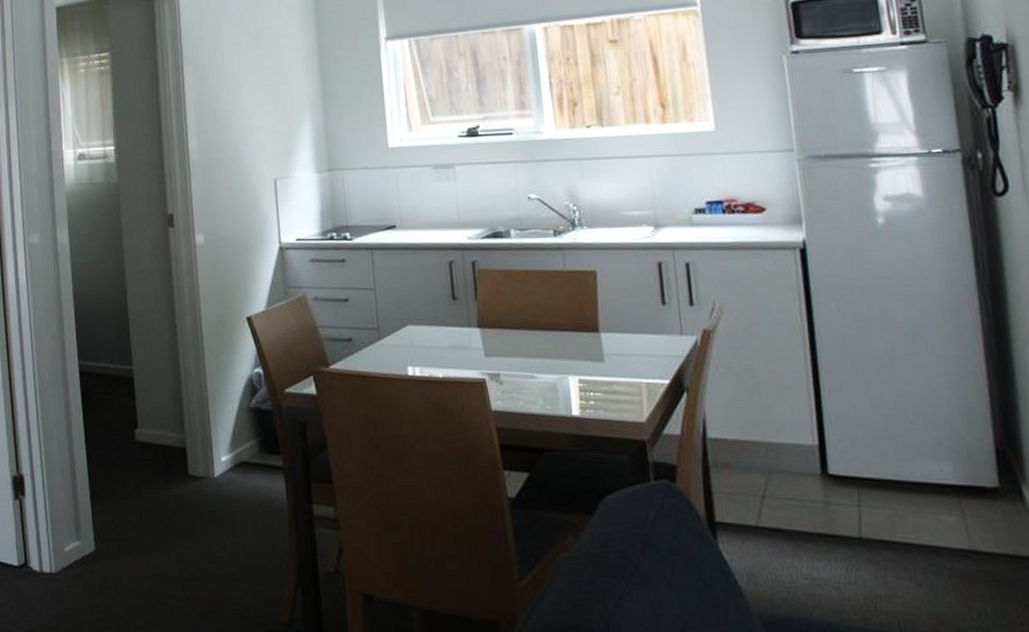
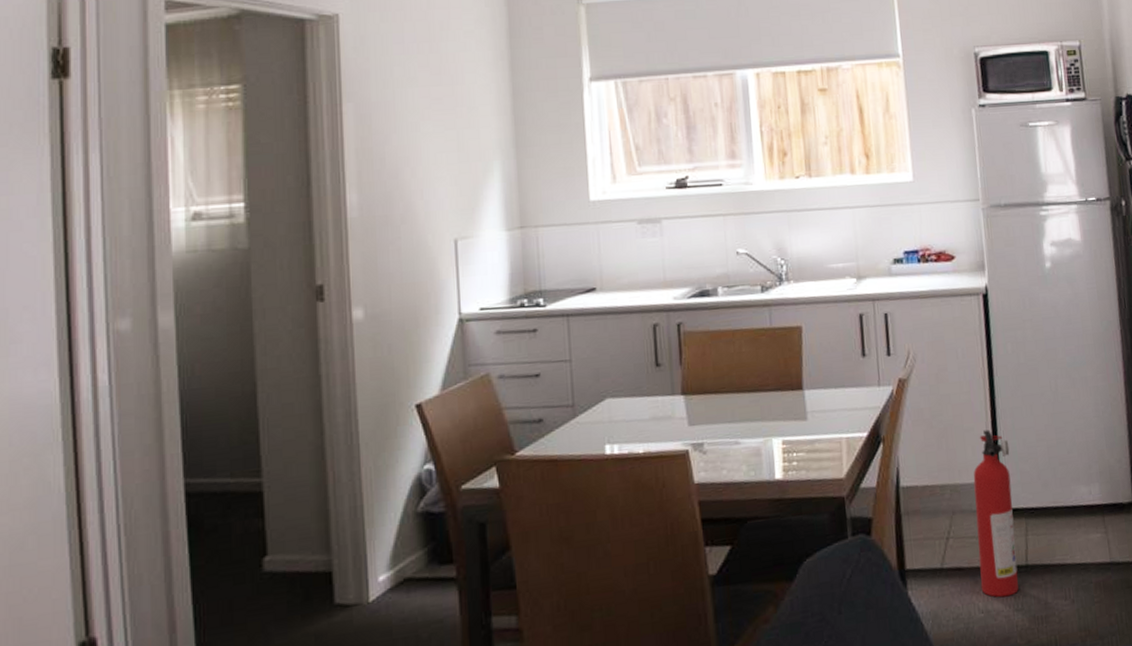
fire extinguisher: none [792,390,851,567] -> present [973,429,1019,598]

